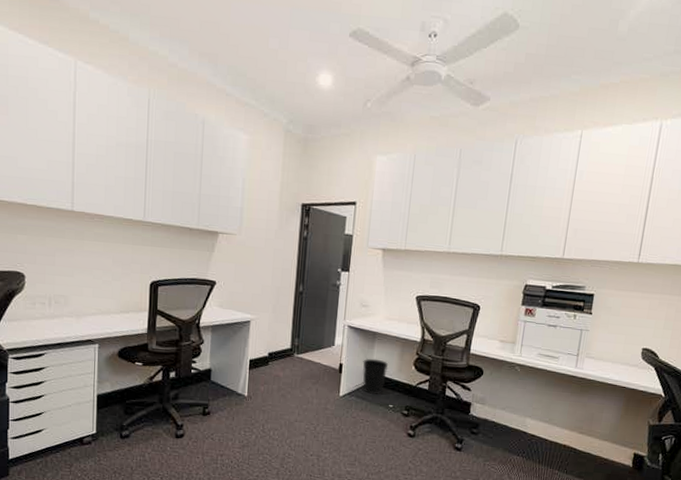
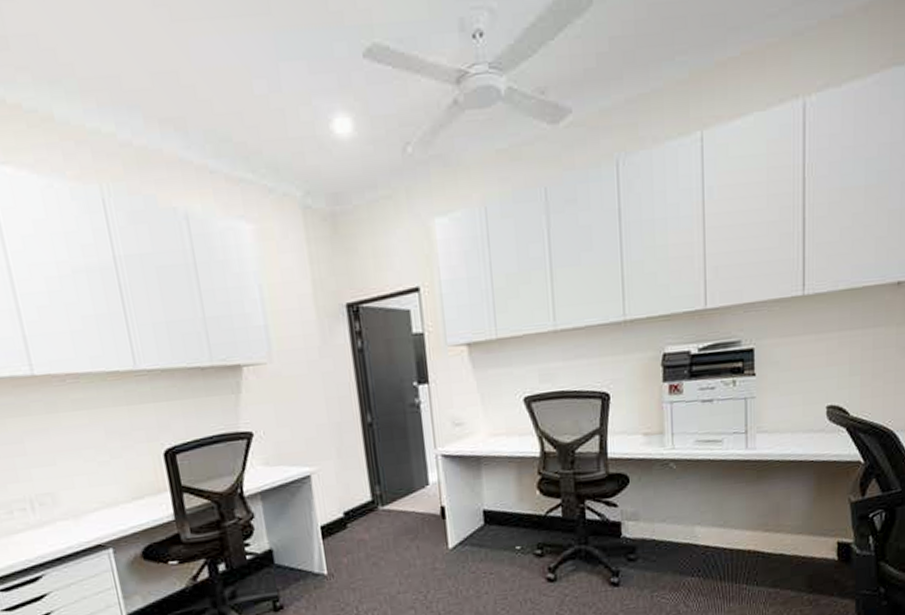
wastebasket: present [362,358,389,394] -> none [470,490,505,538]

